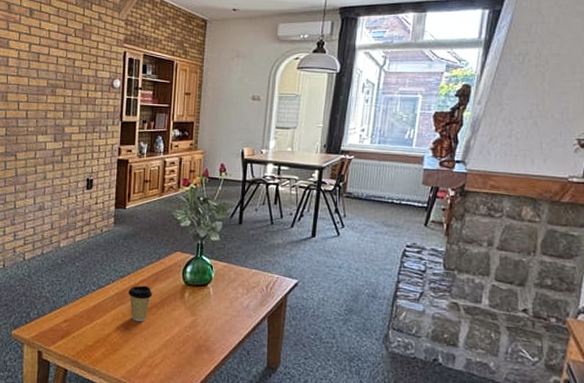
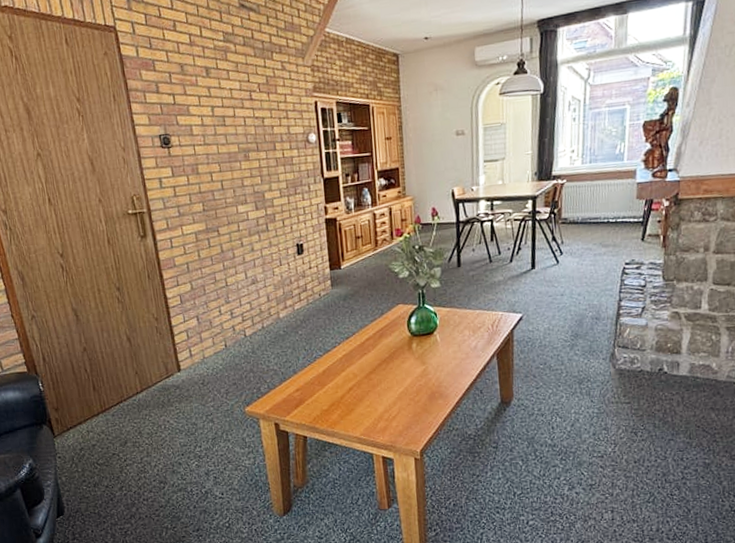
coffee cup: present [128,285,152,322] -> none [356,343,380,380]

